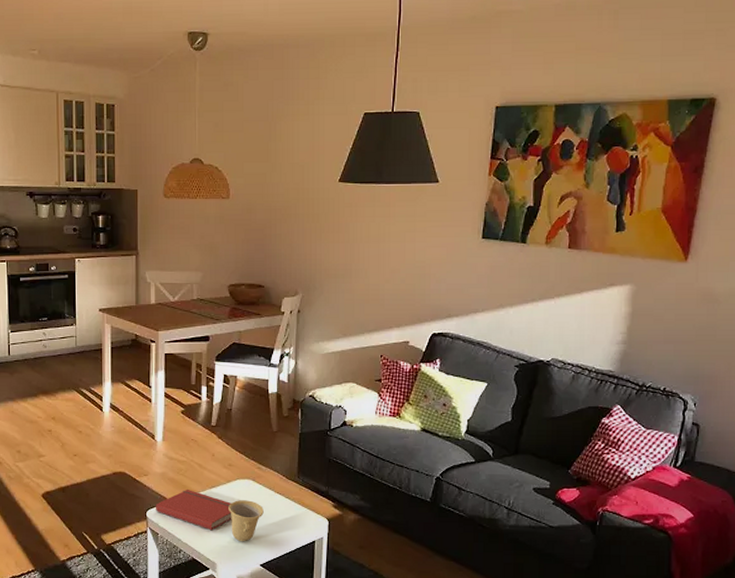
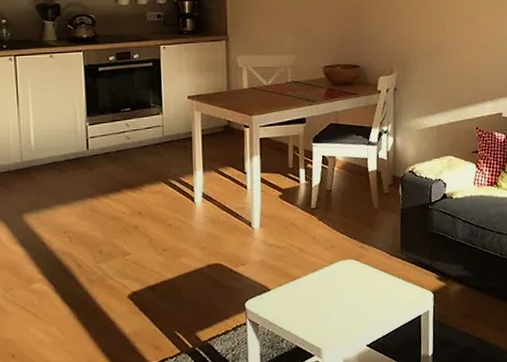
book: present [156,488,232,531] -> none [255,274,336,316]
cup: present [228,500,264,542] -> none [332,280,368,324]

